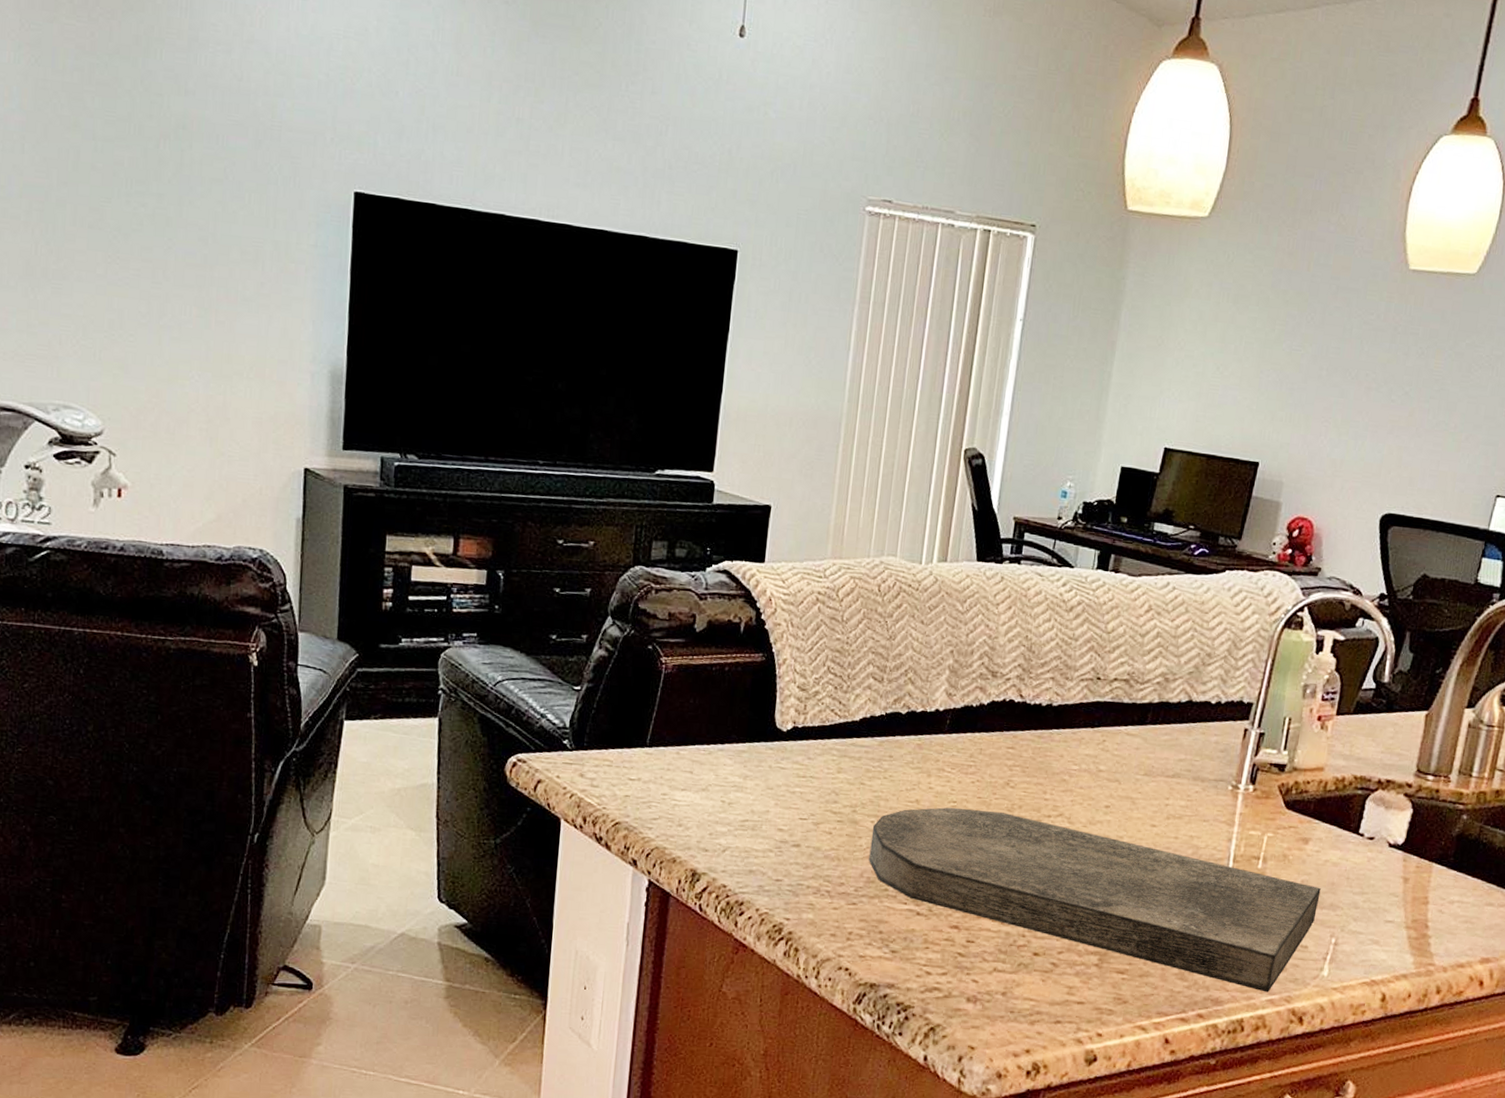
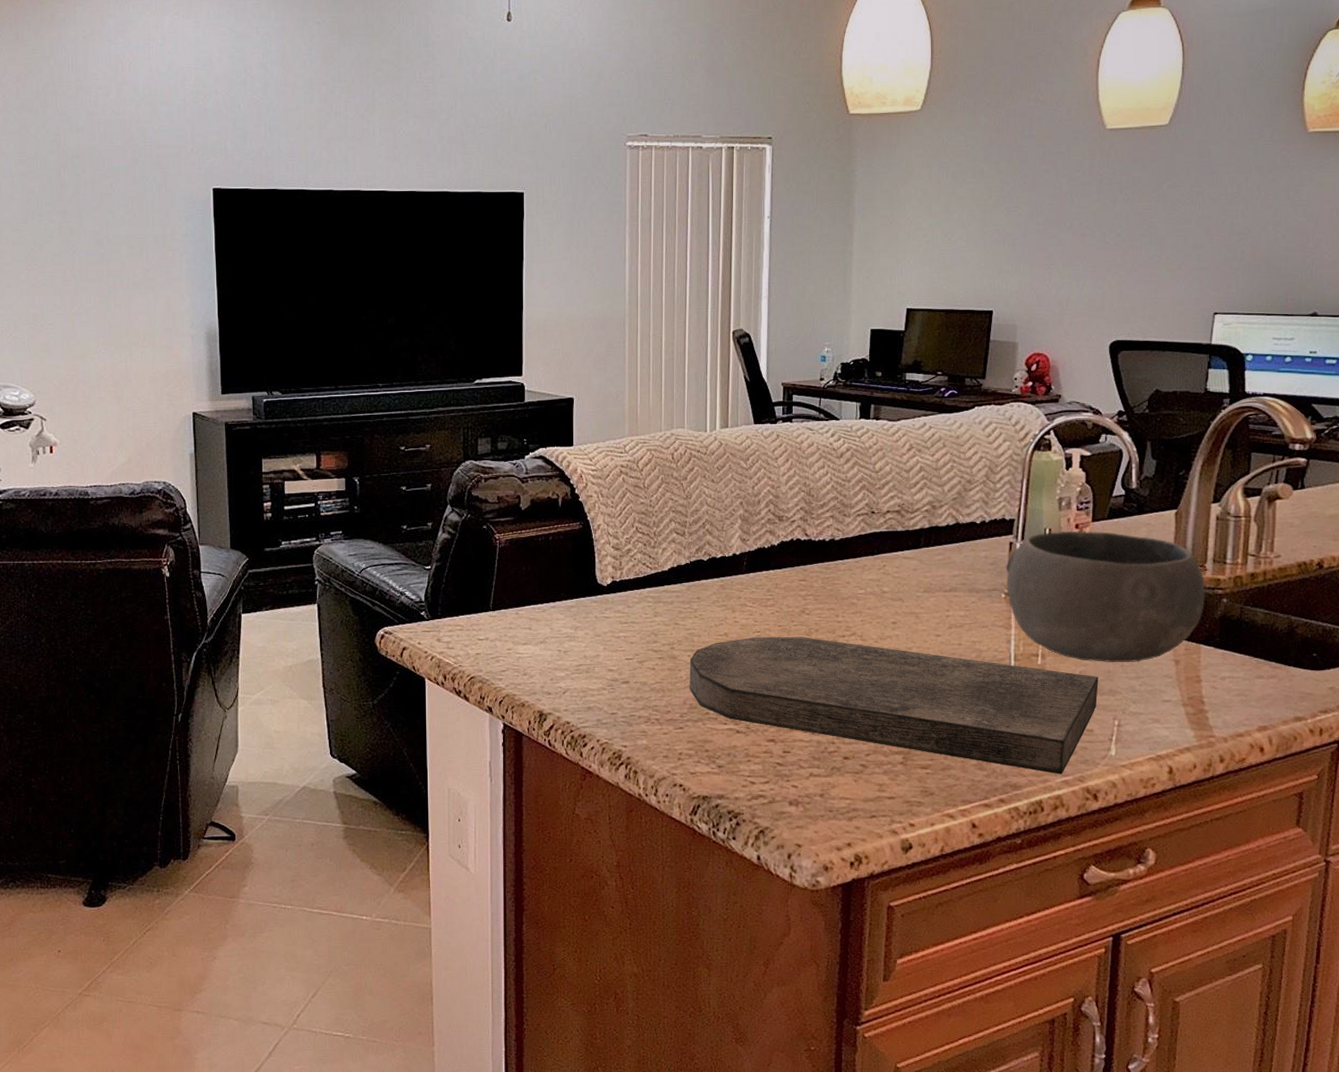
bowl: none [1235,722,1447,876] -> present [1006,531,1206,662]

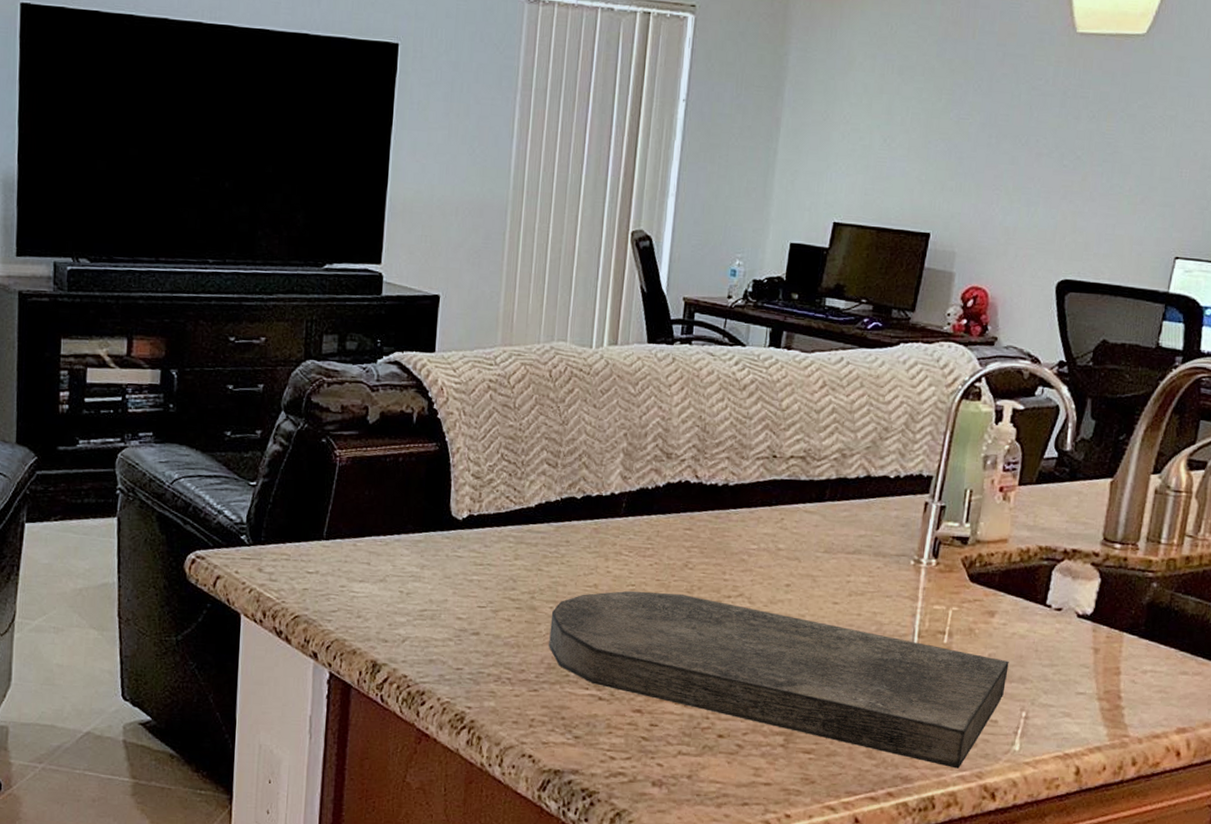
bowl: present [1006,531,1206,662] -> none [917,494,1135,648]

